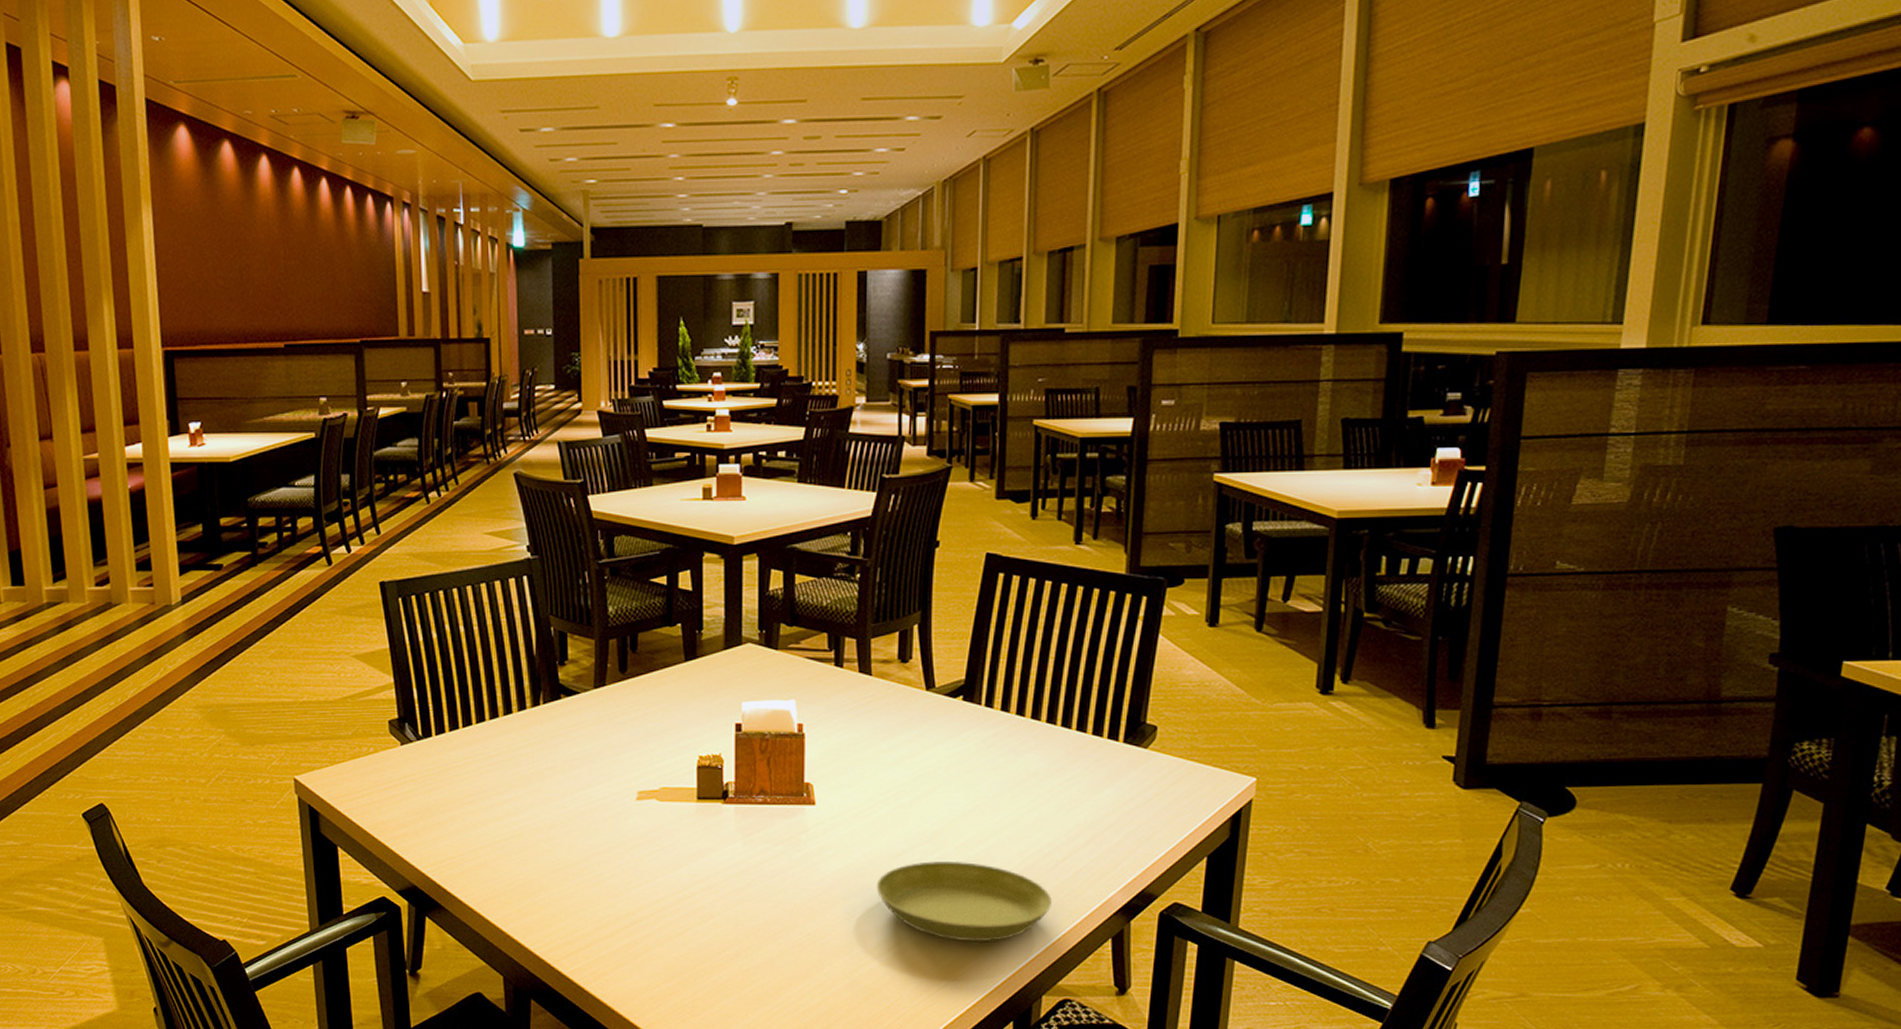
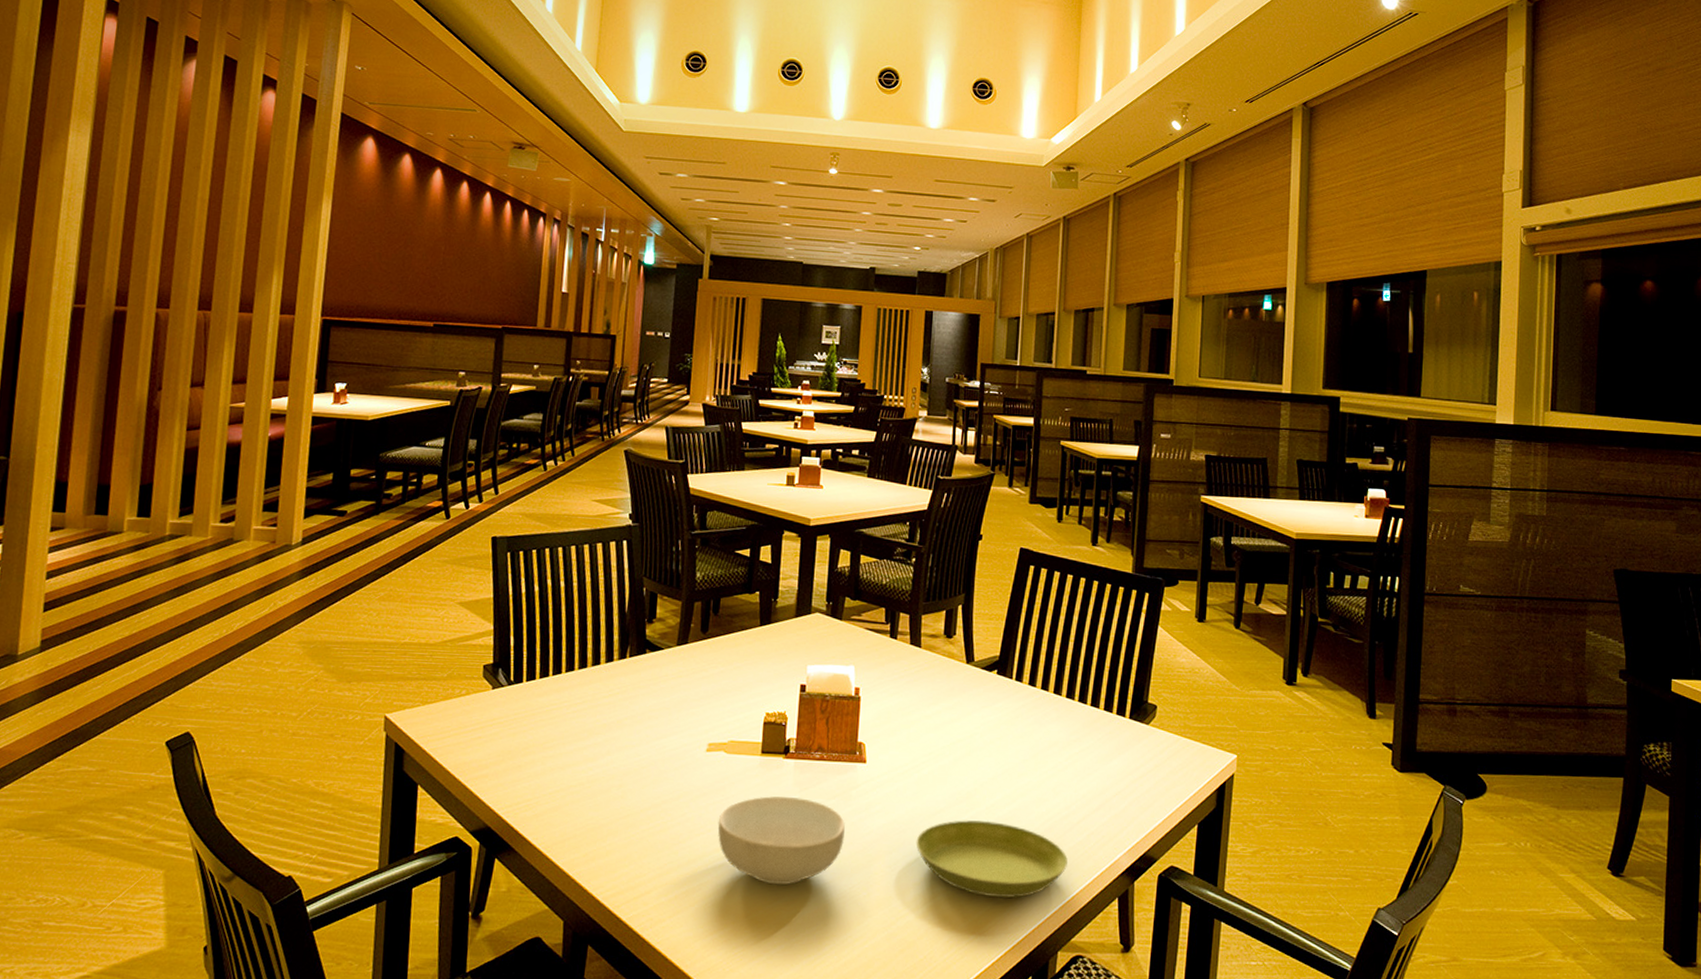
cereal bowl: none [656,844,795,935] -> present [717,796,845,885]

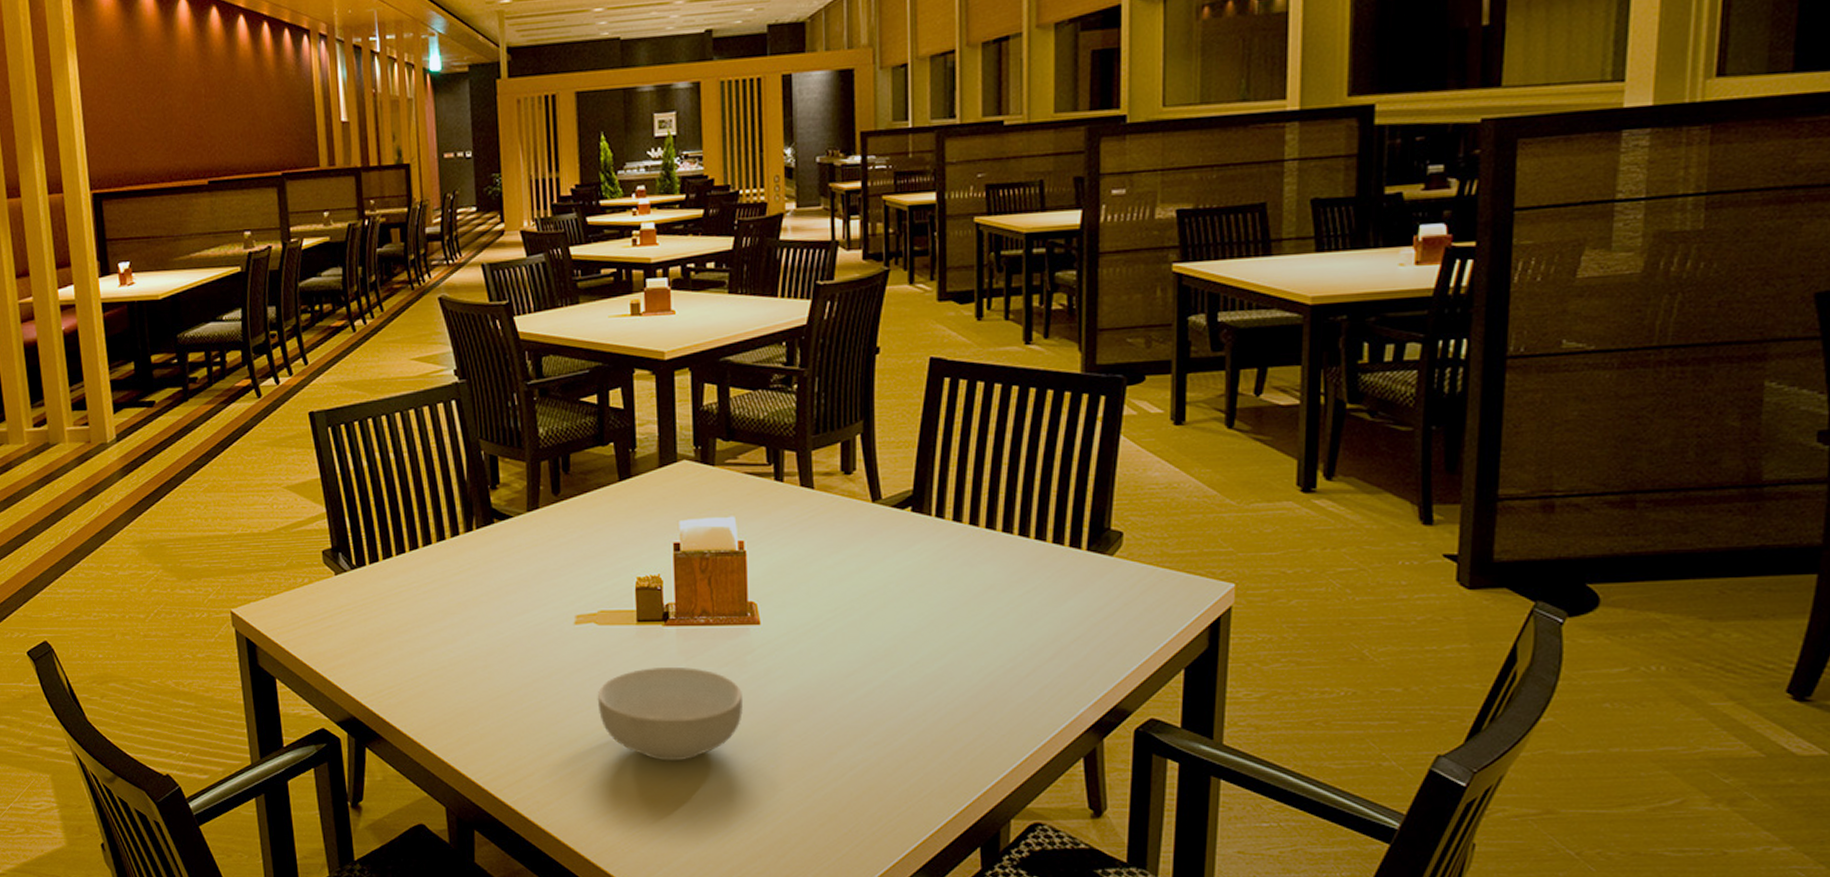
saucer: present [915,820,1068,898] -> none [827,679,1016,764]

